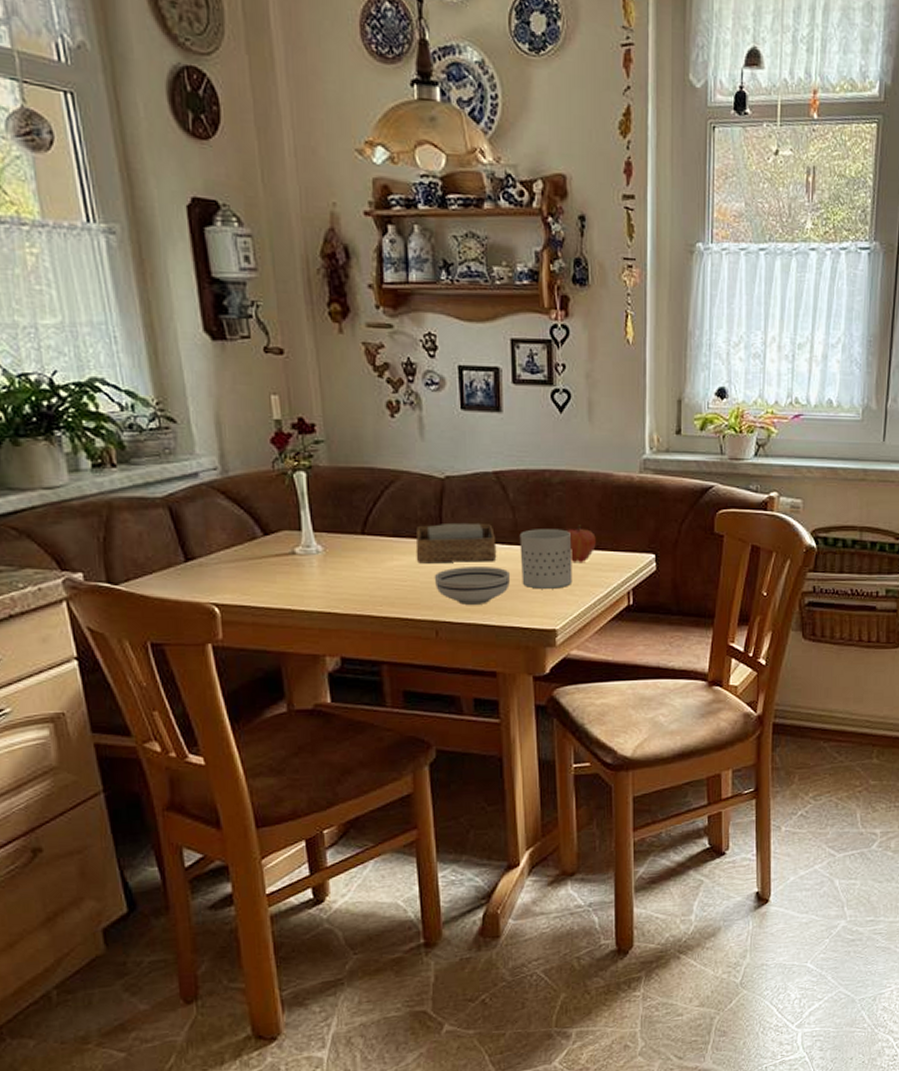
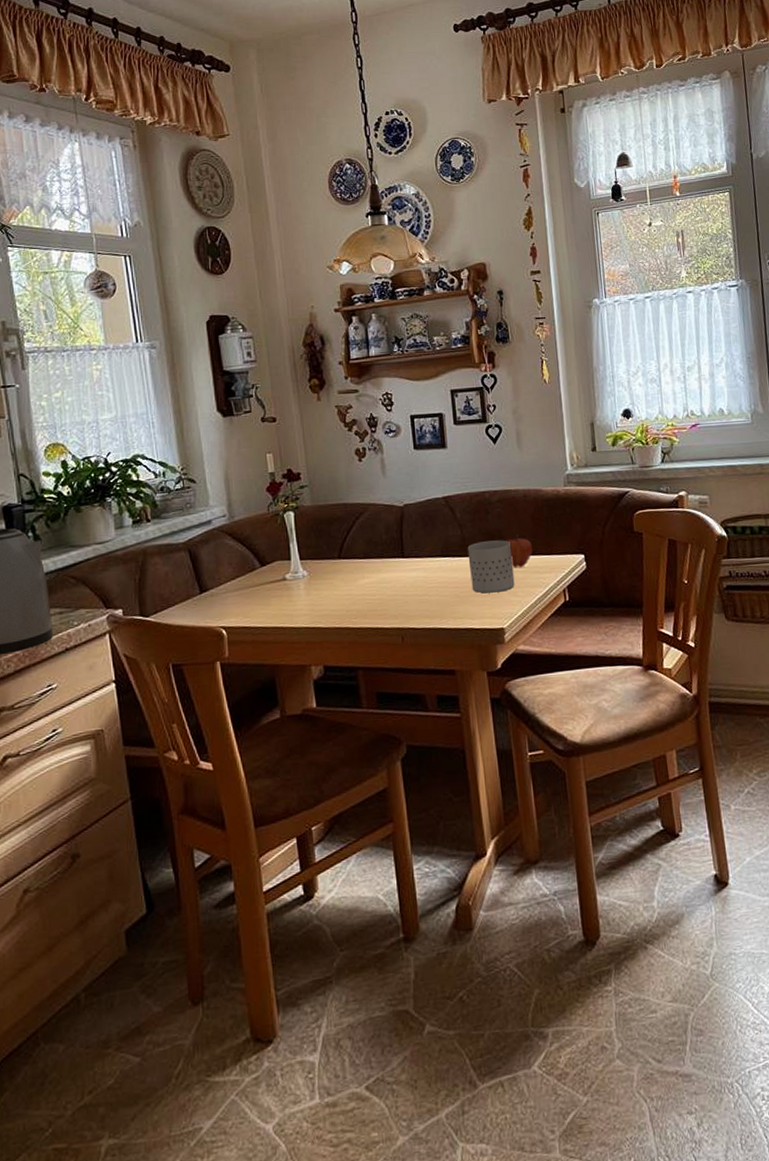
napkin holder: present [415,522,497,564] -> none [382,540,450,580]
bowl: present [434,567,511,605] -> none [398,577,462,612]

